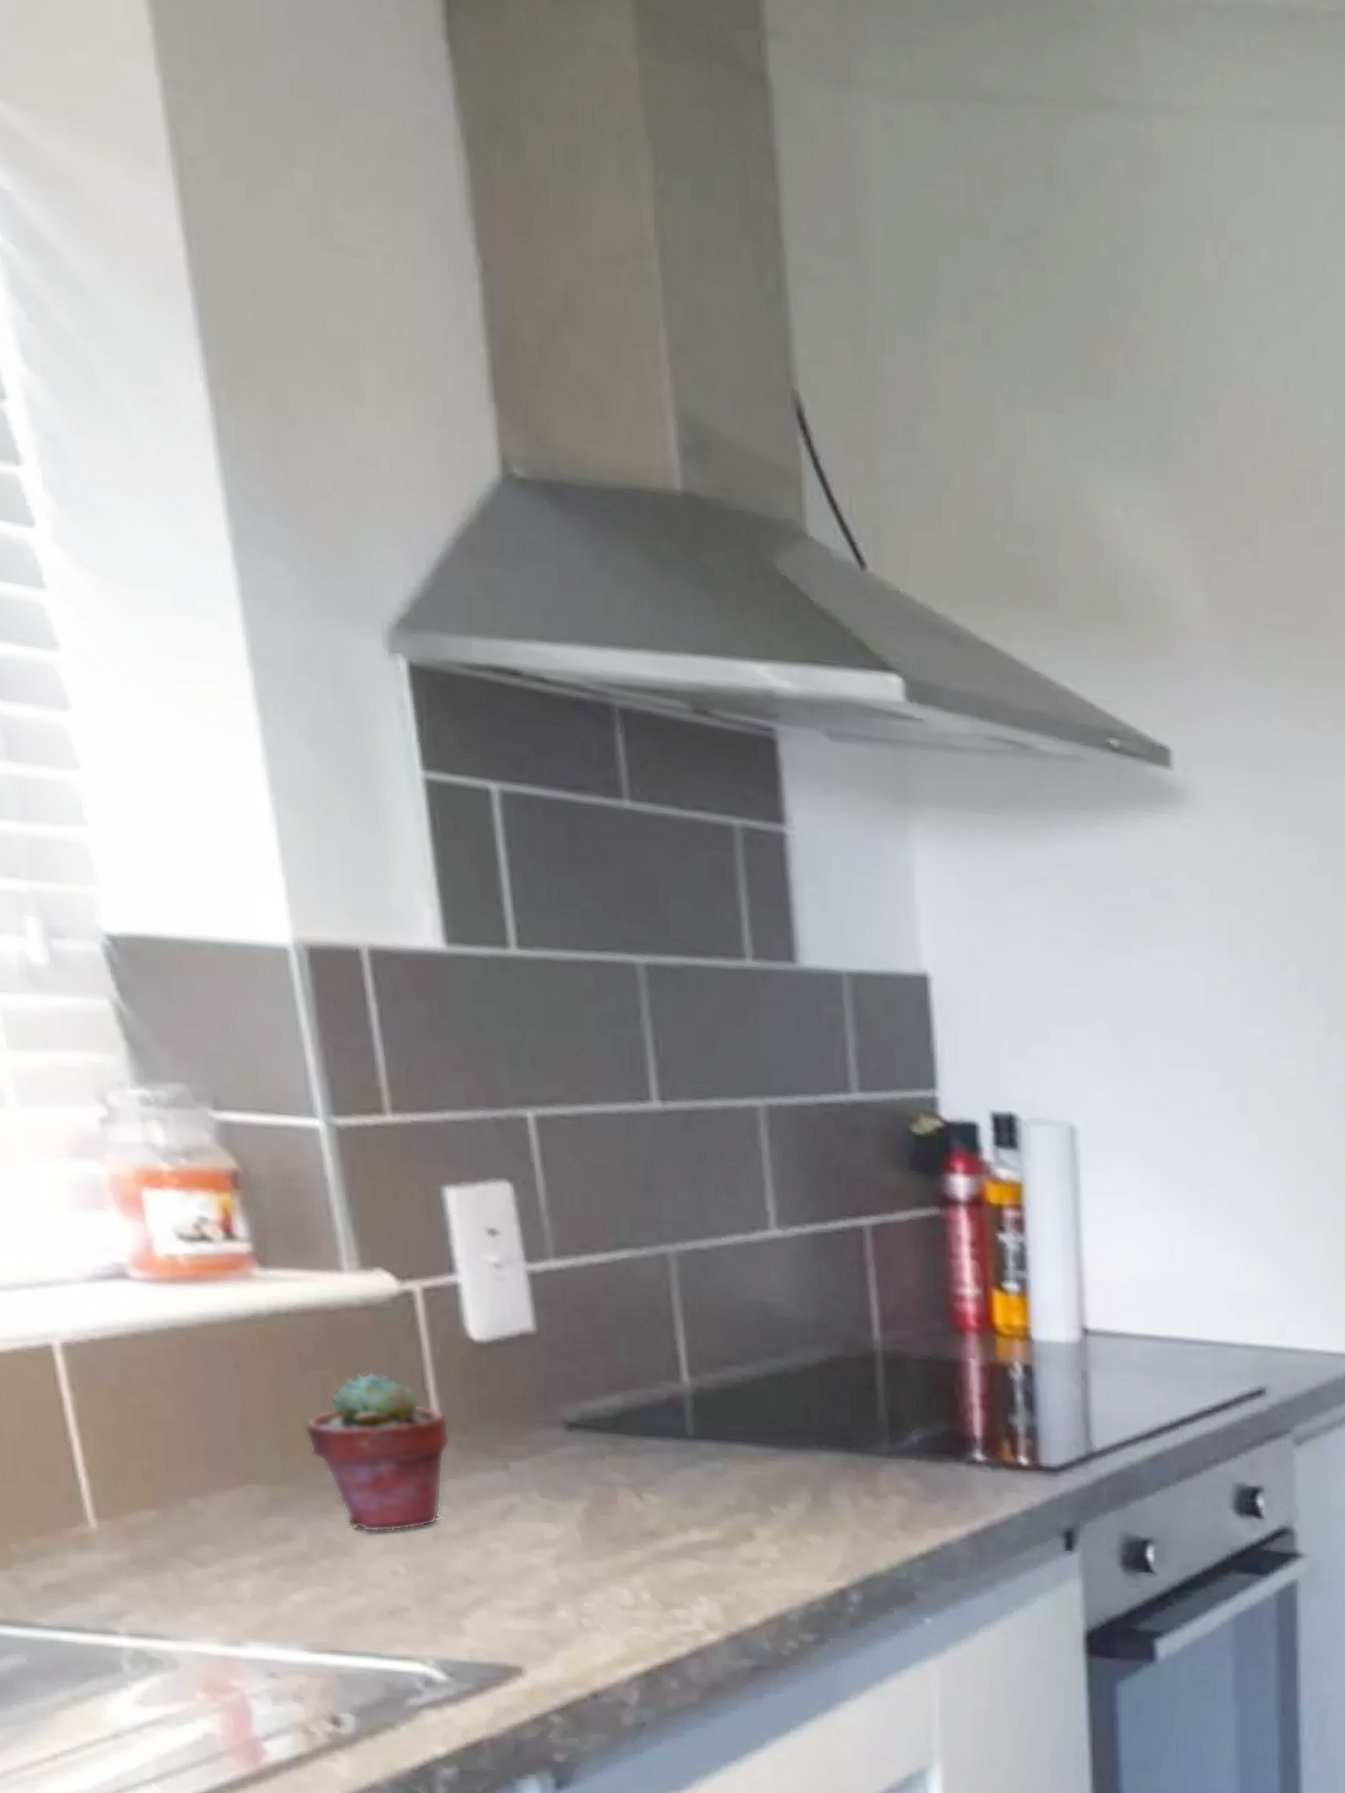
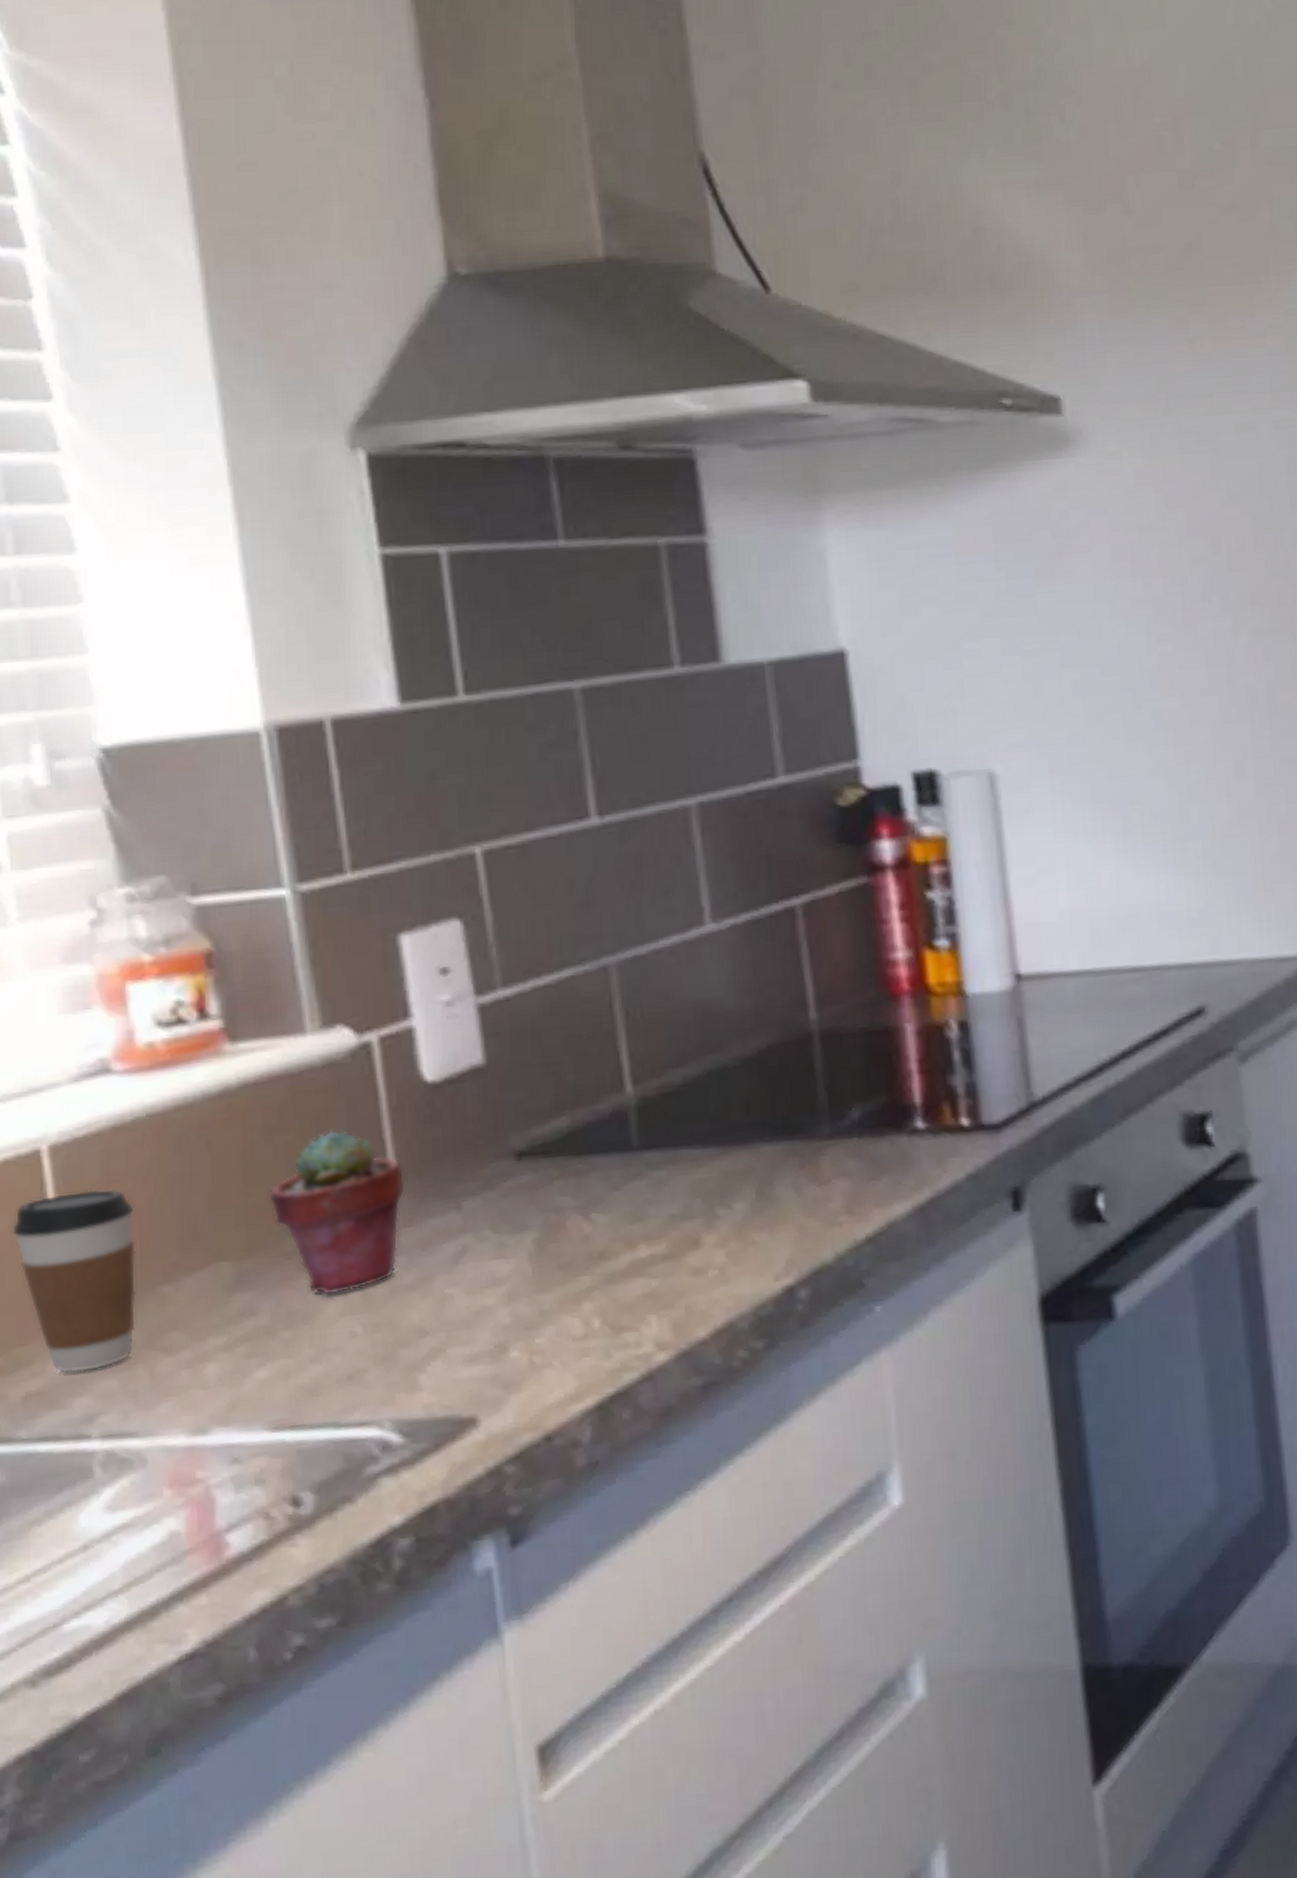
coffee cup: none [24,1392,164,1571] -> present [12,1188,136,1374]

